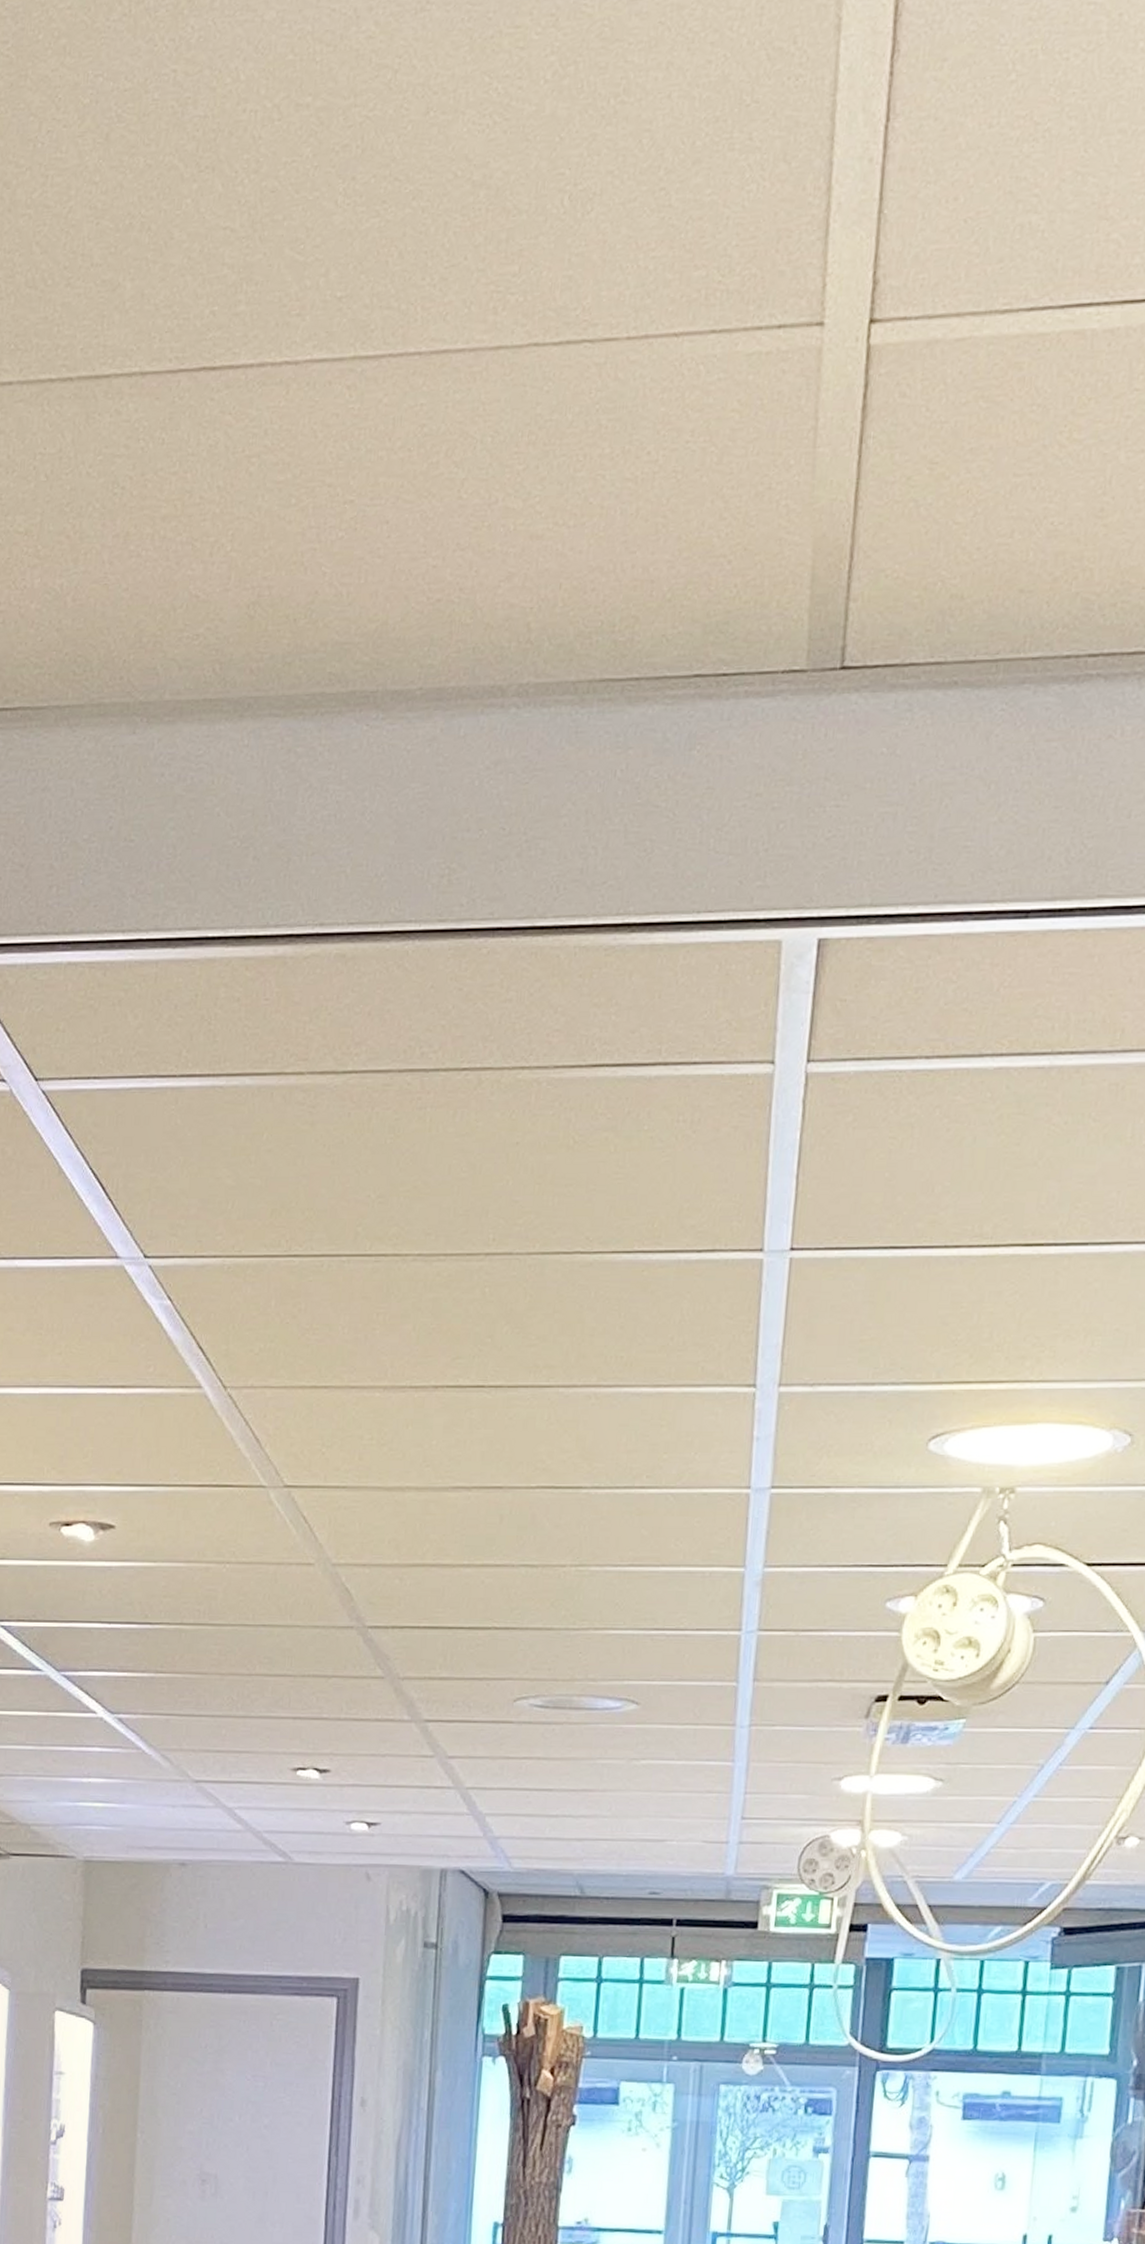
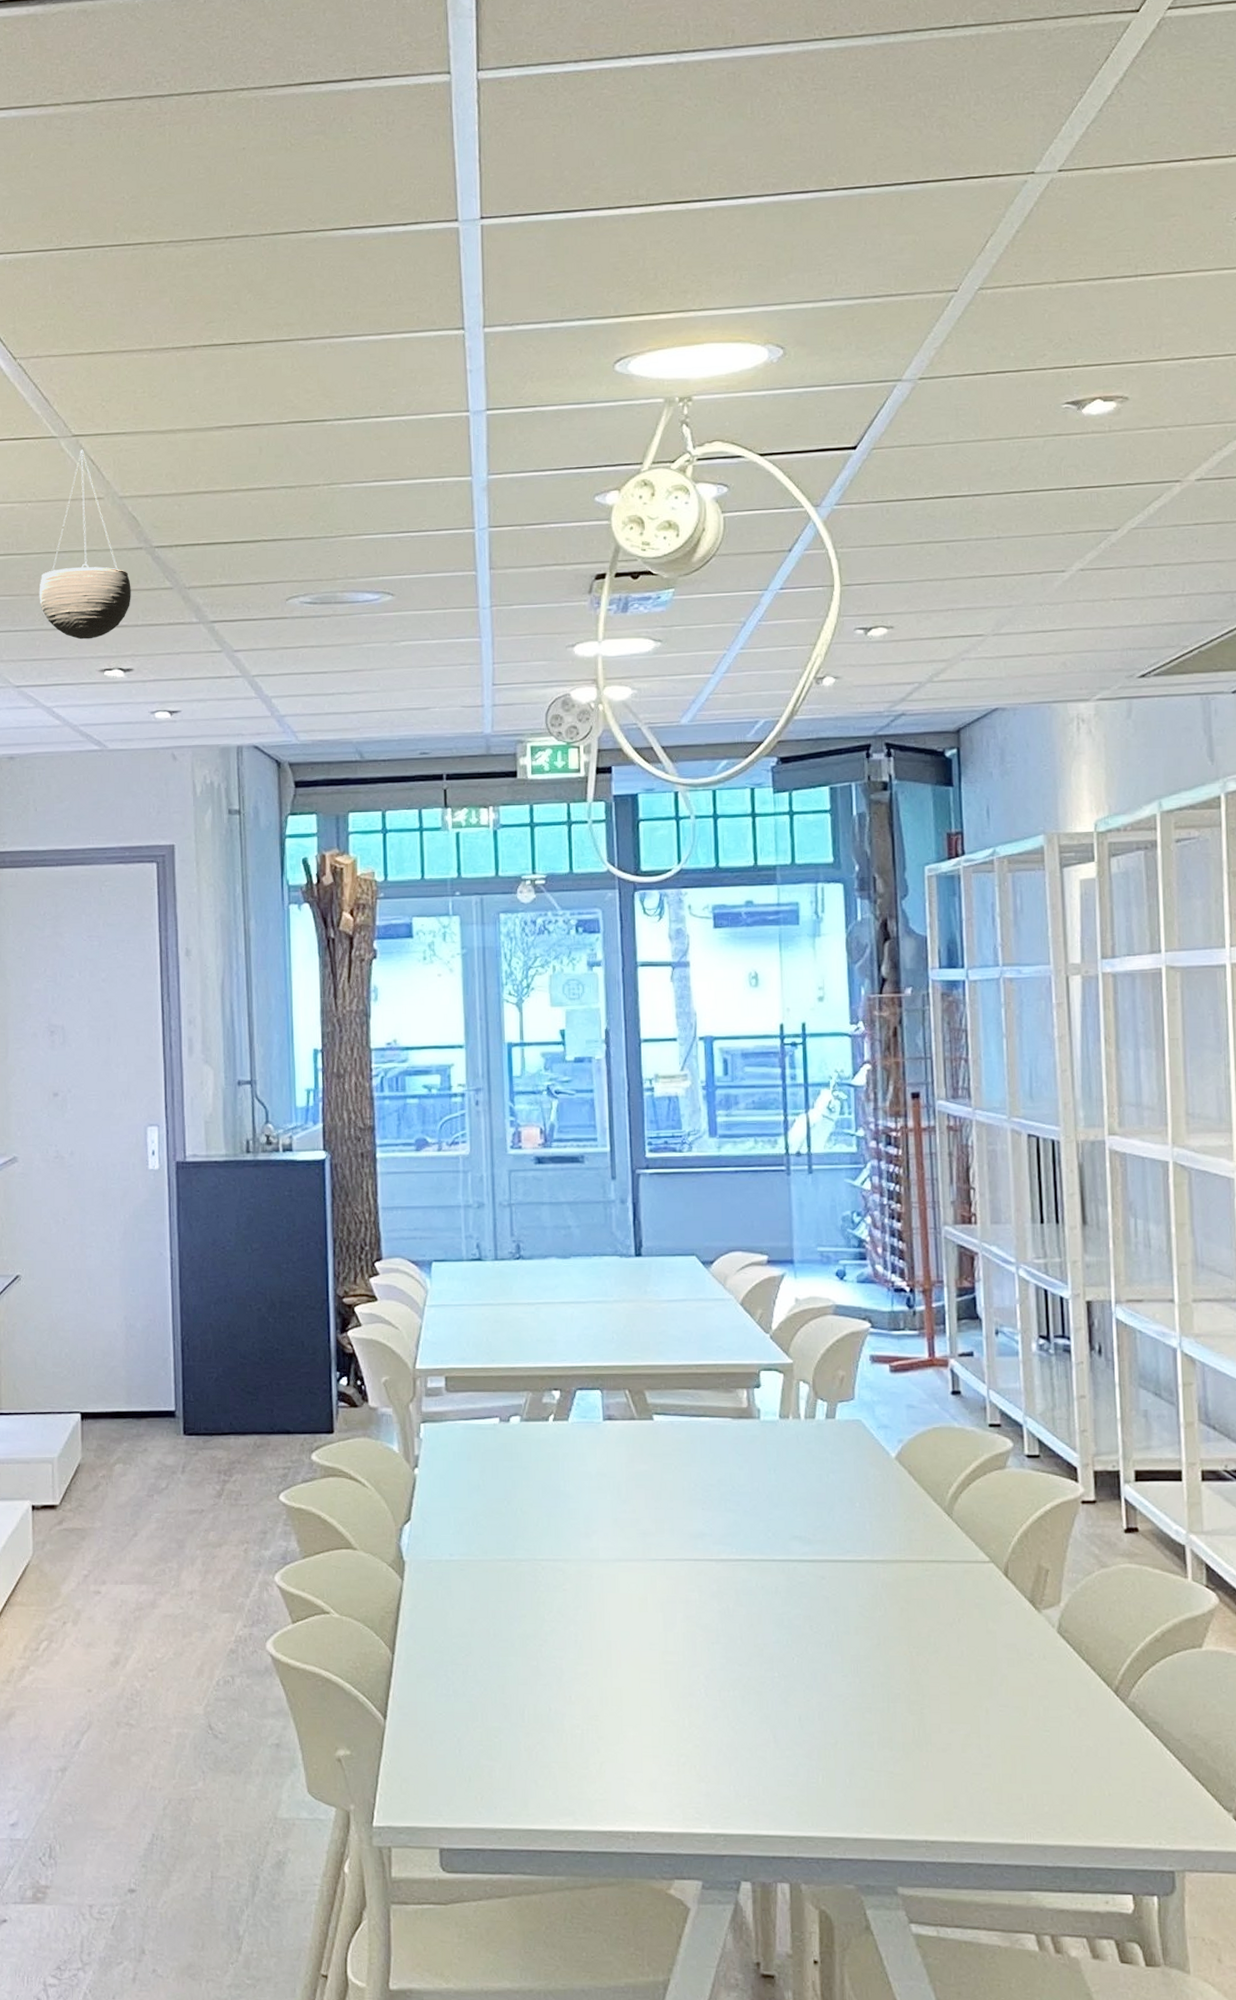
hanging planter: none [229,1504,337,1732] -> present [39,449,131,640]

